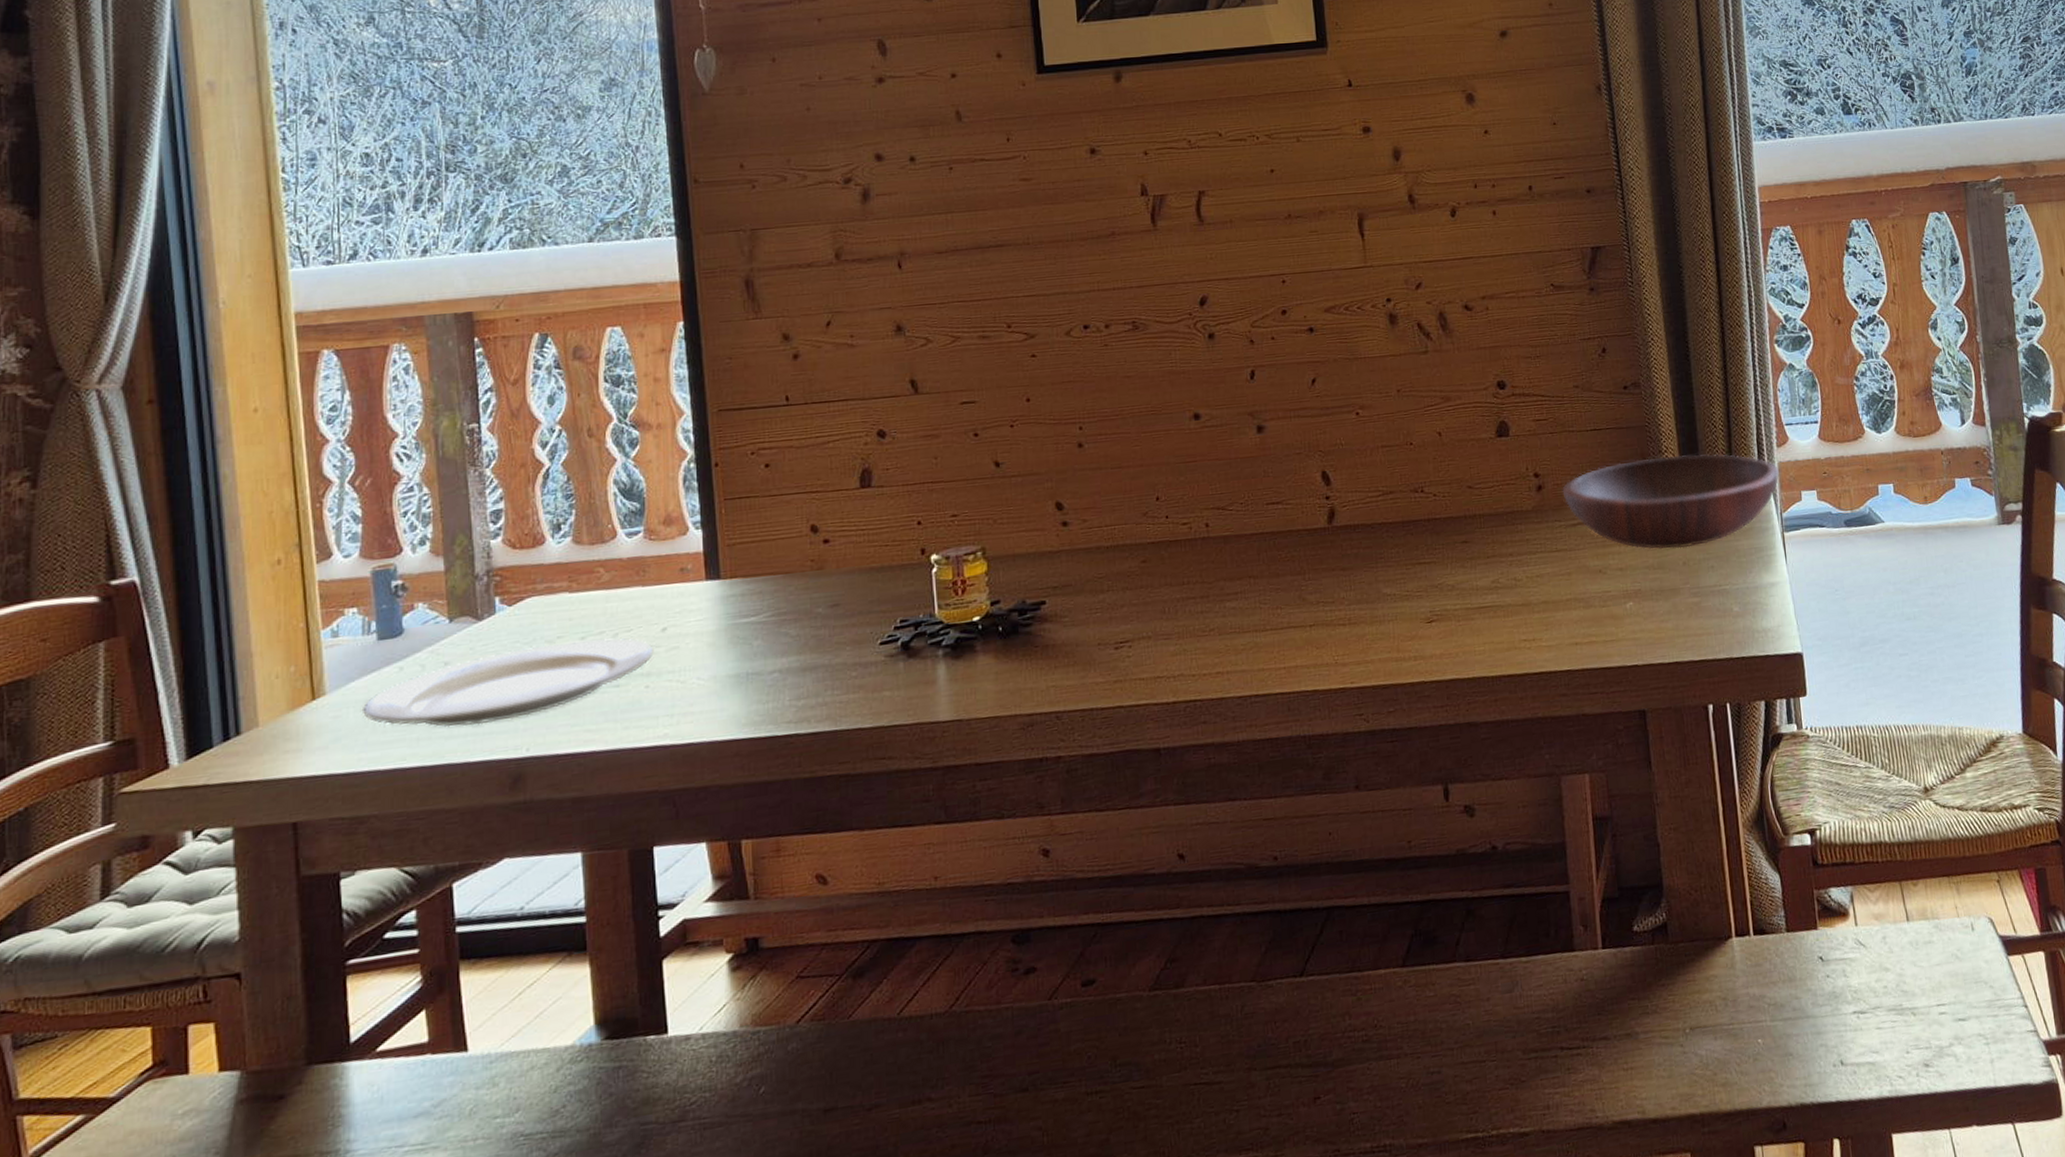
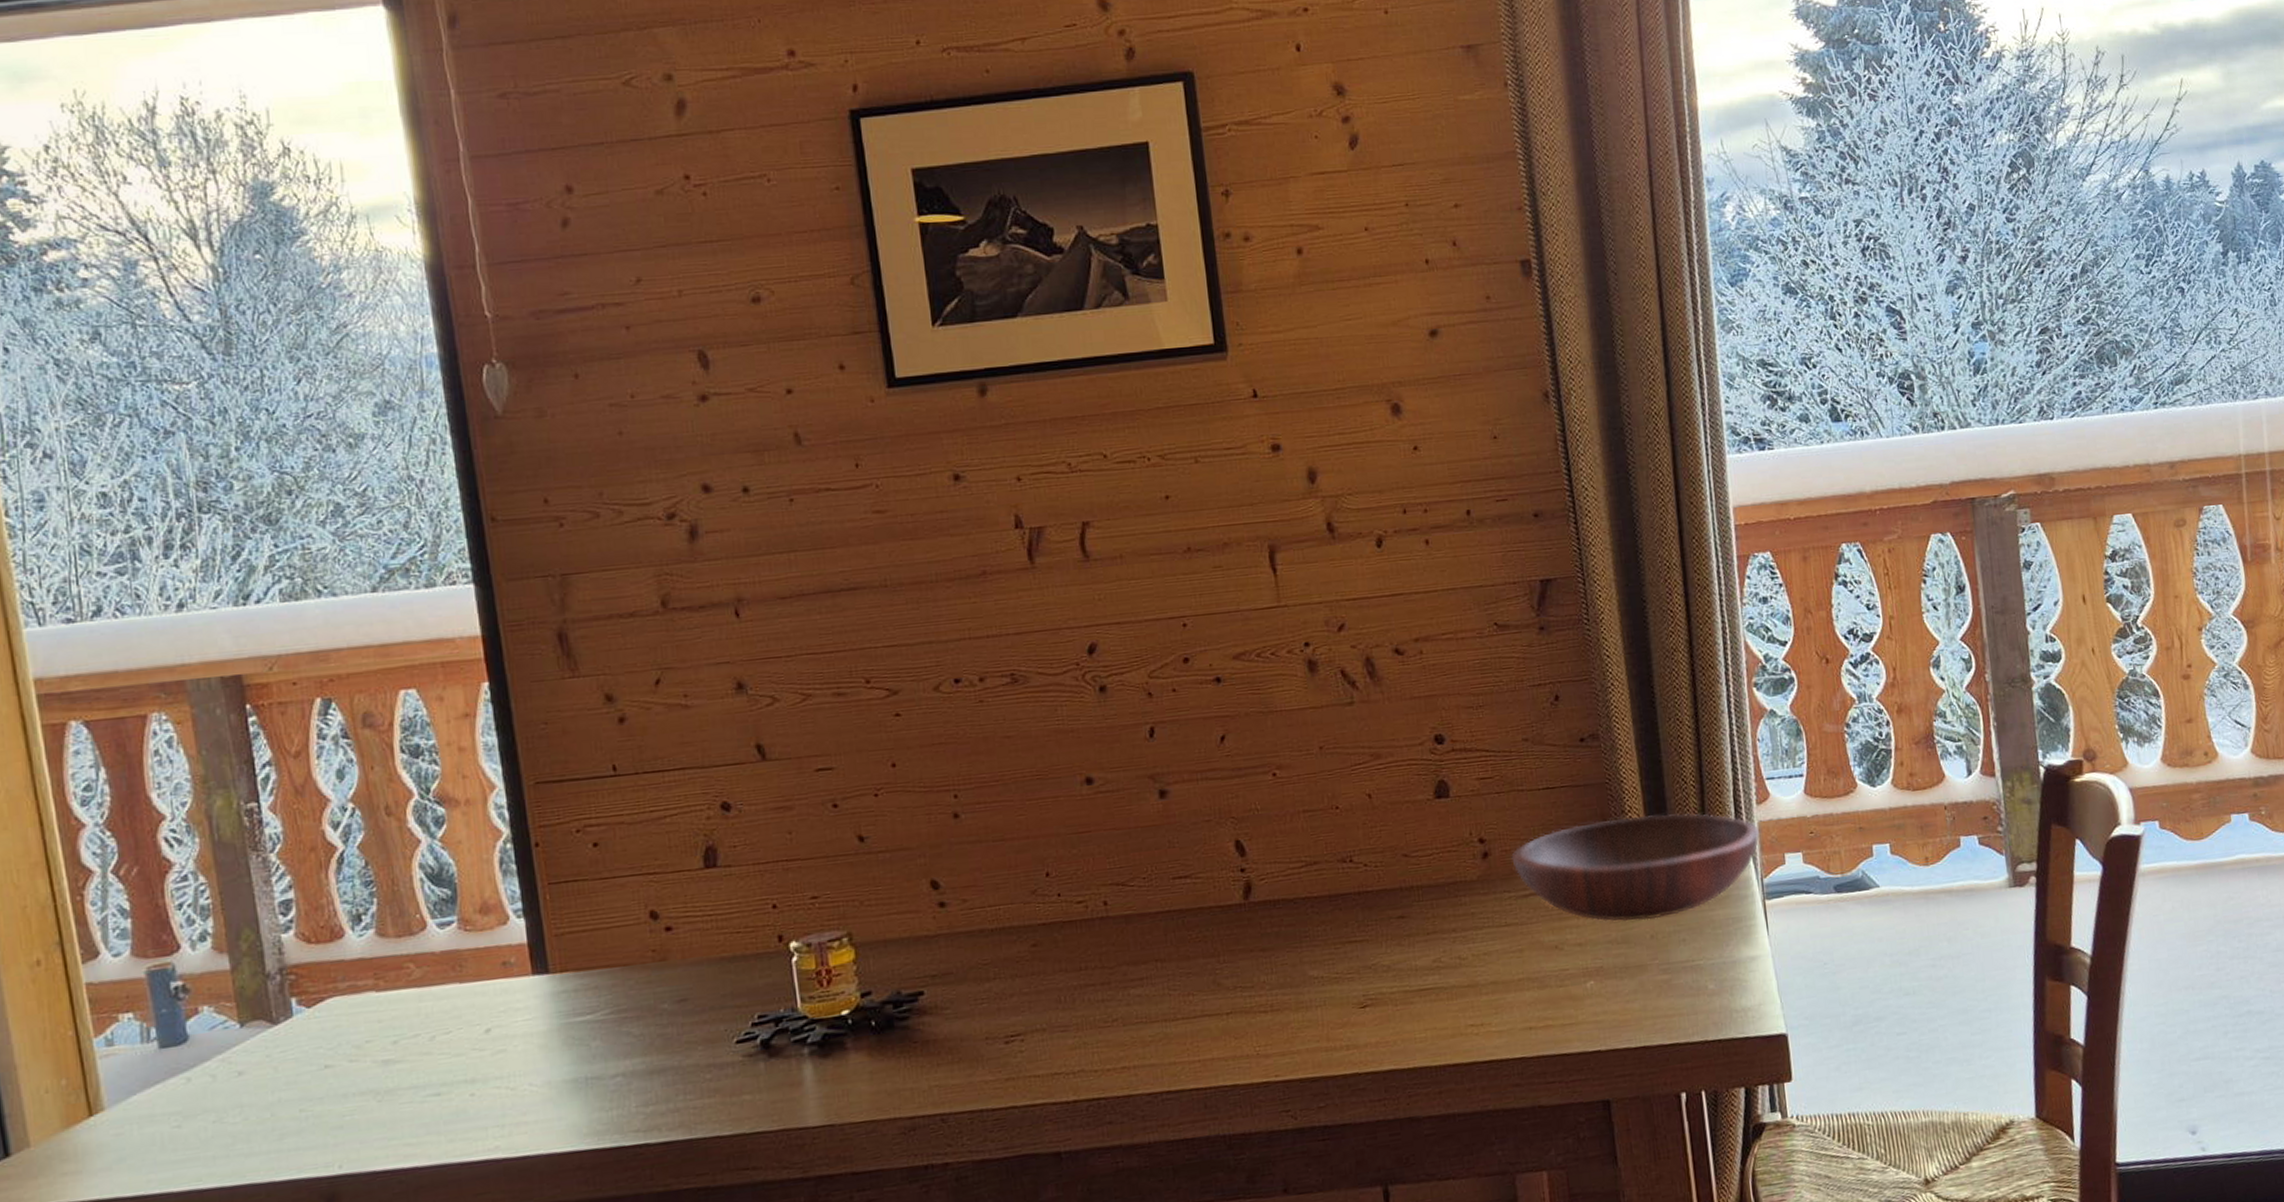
plate: present [361,637,654,728] -> none [146,1041,478,1144]

